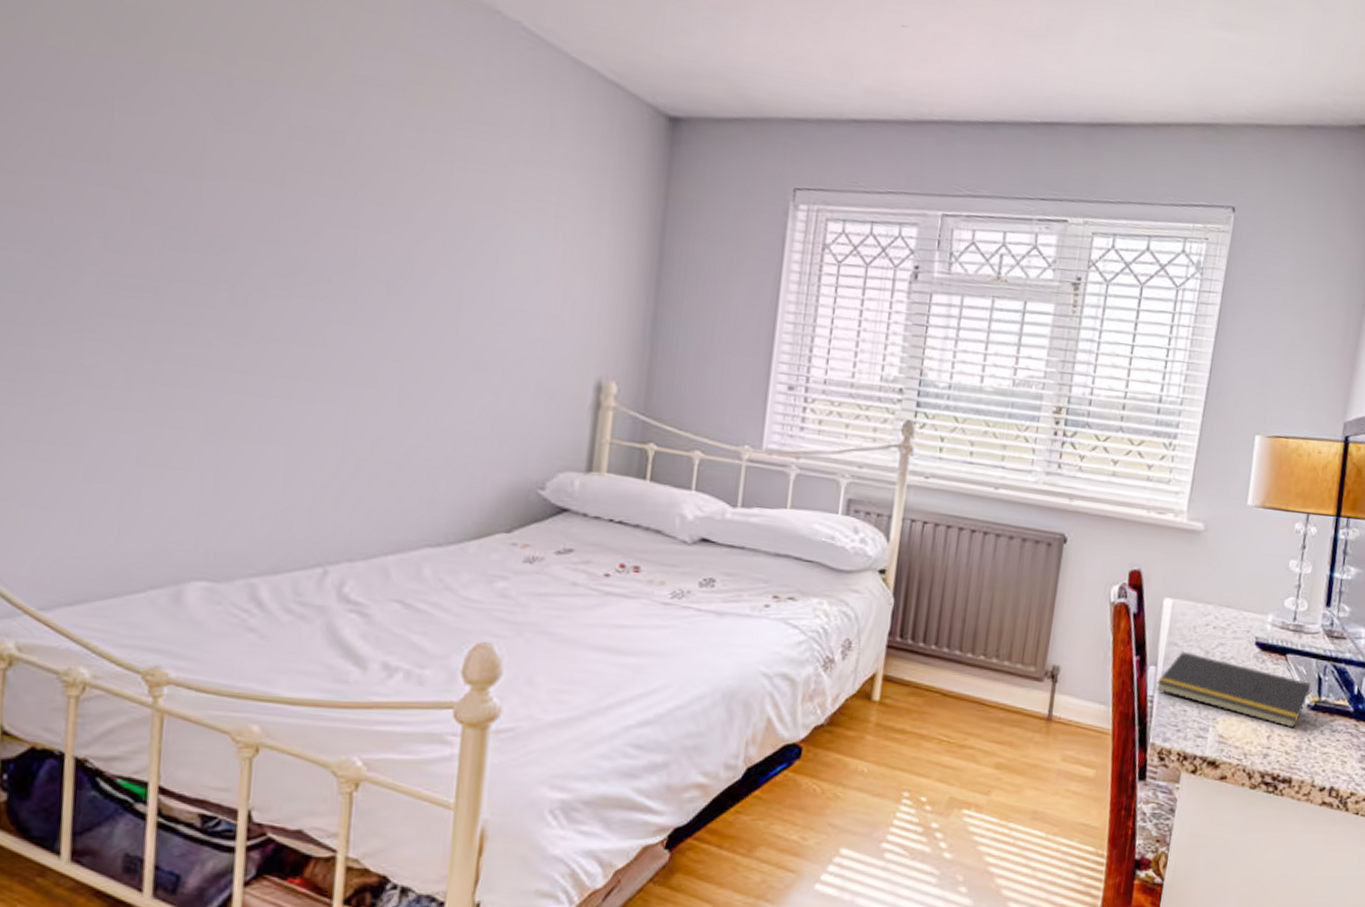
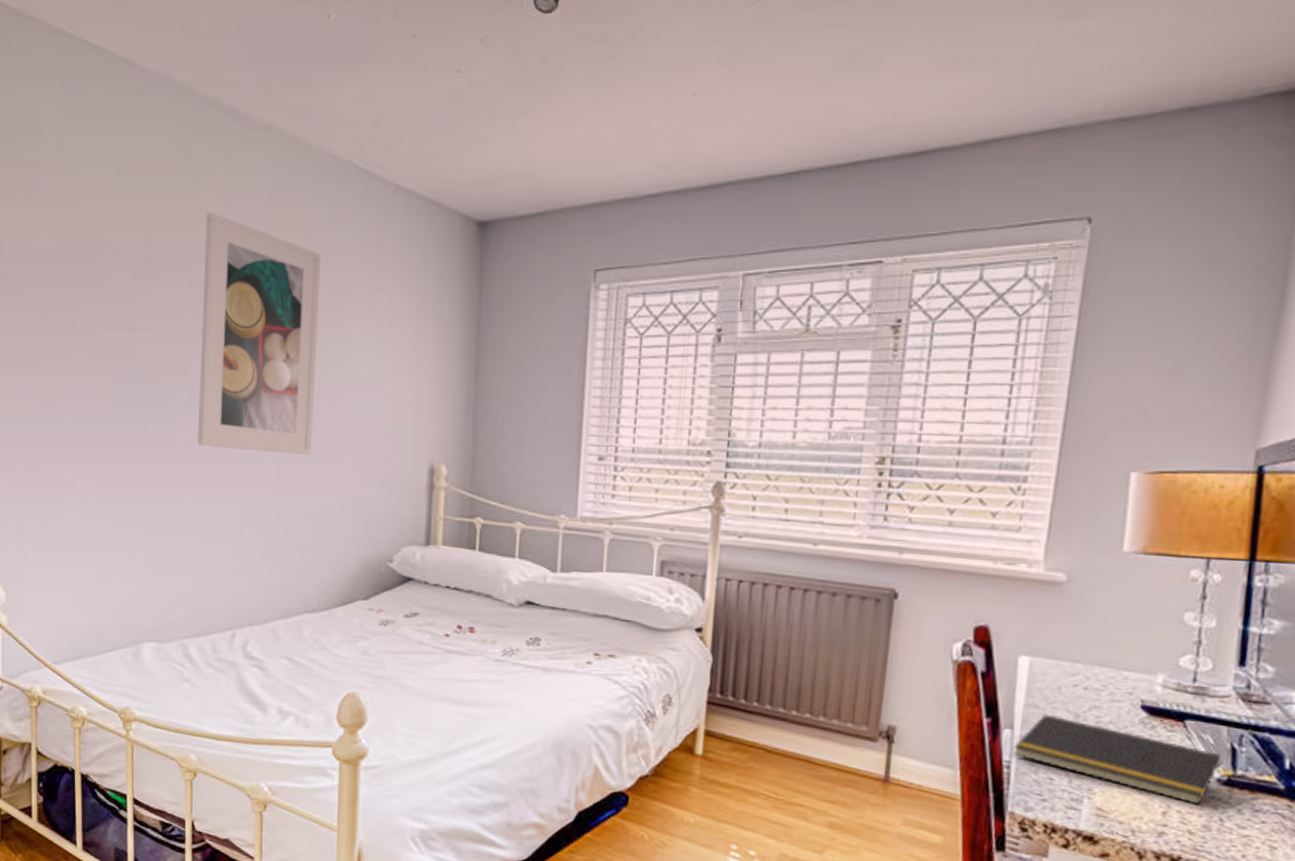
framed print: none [287,47,475,358] -> present [197,212,322,455]

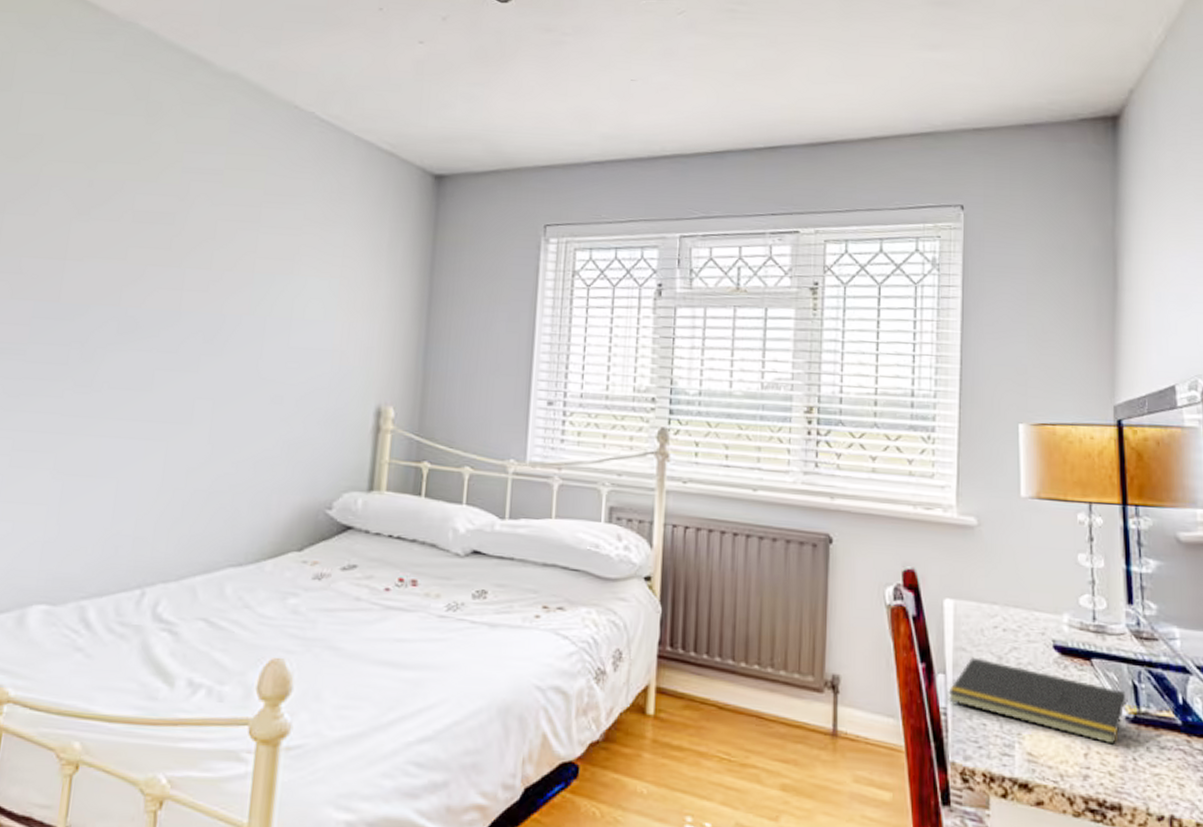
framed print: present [197,212,322,455] -> none [122,148,277,394]

